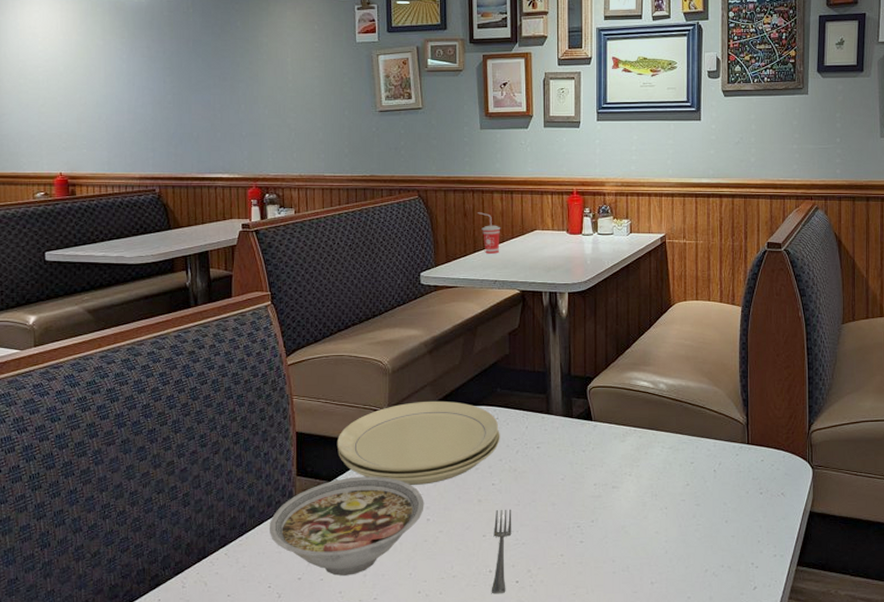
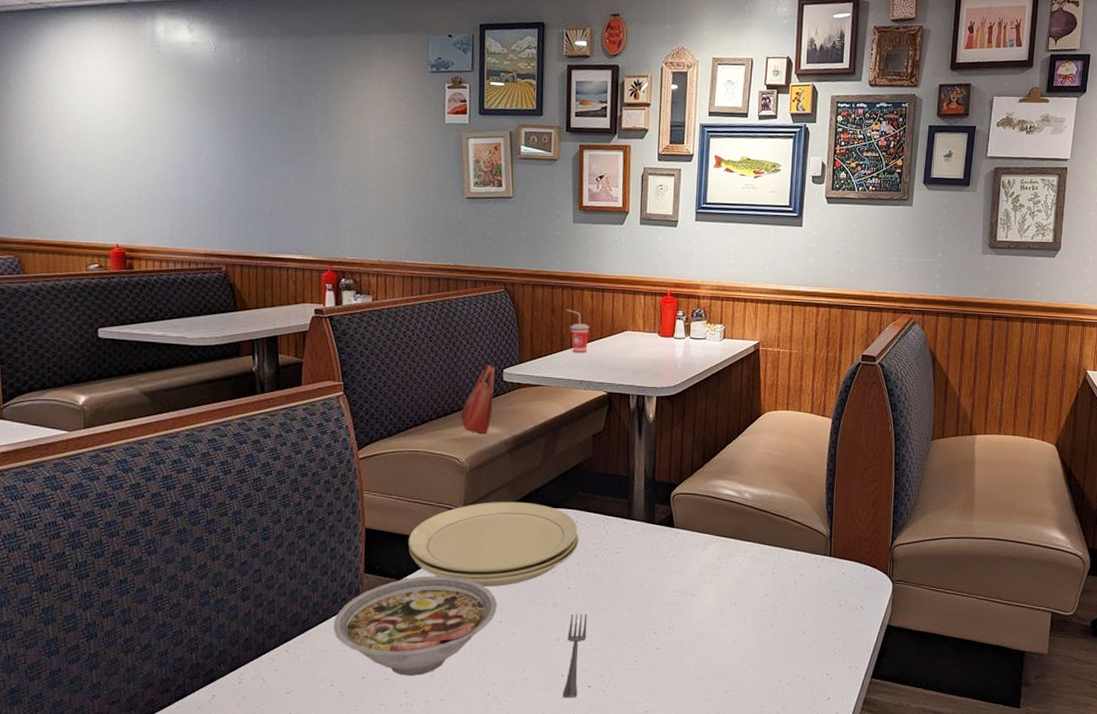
handbag: none [381,268,413,337] -> present [460,364,496,435]

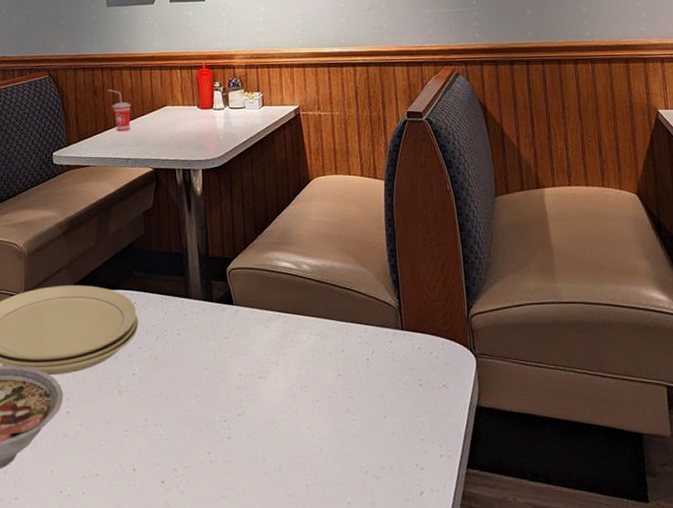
handbag: present [460,364,496,435] -> none [16,148,46,218]
fork: present [562,613,587,698] -> none [136,401,155,495]

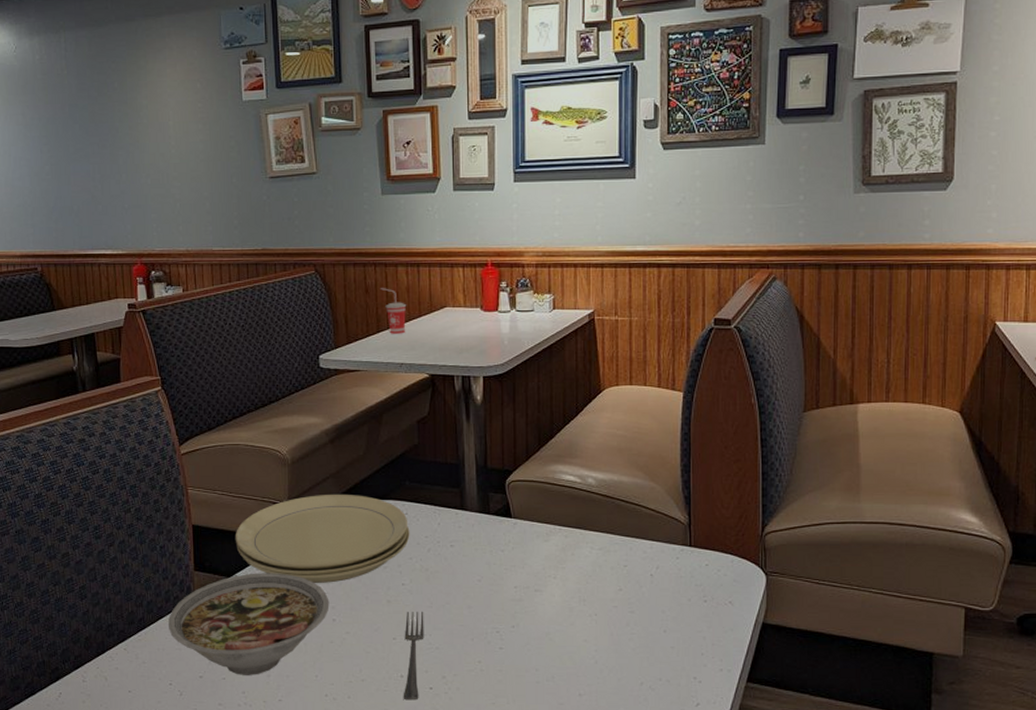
fork: none [136,401,155,495] -> present [403,611,424,701]

